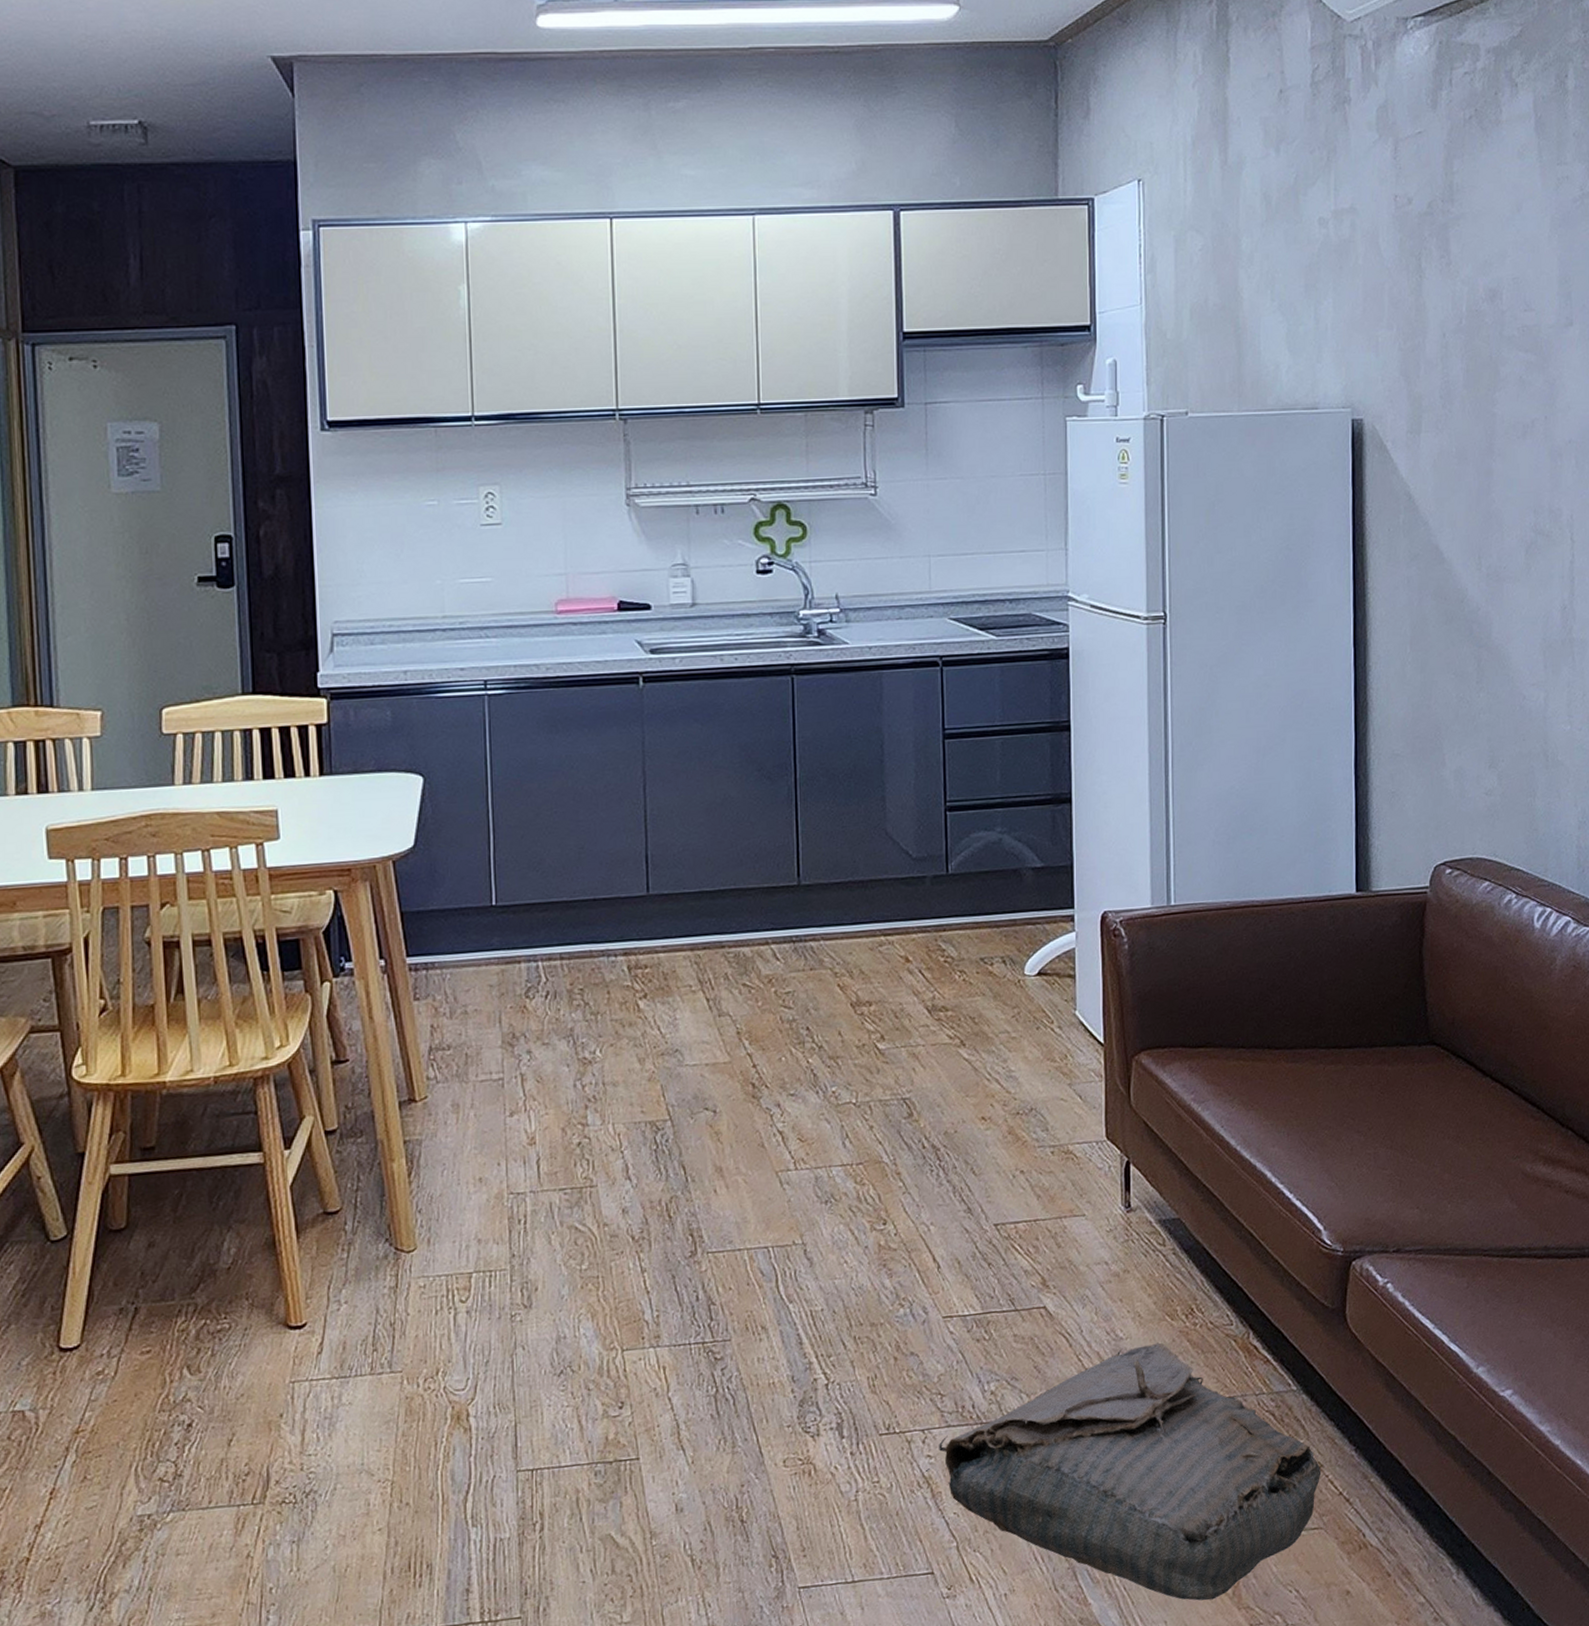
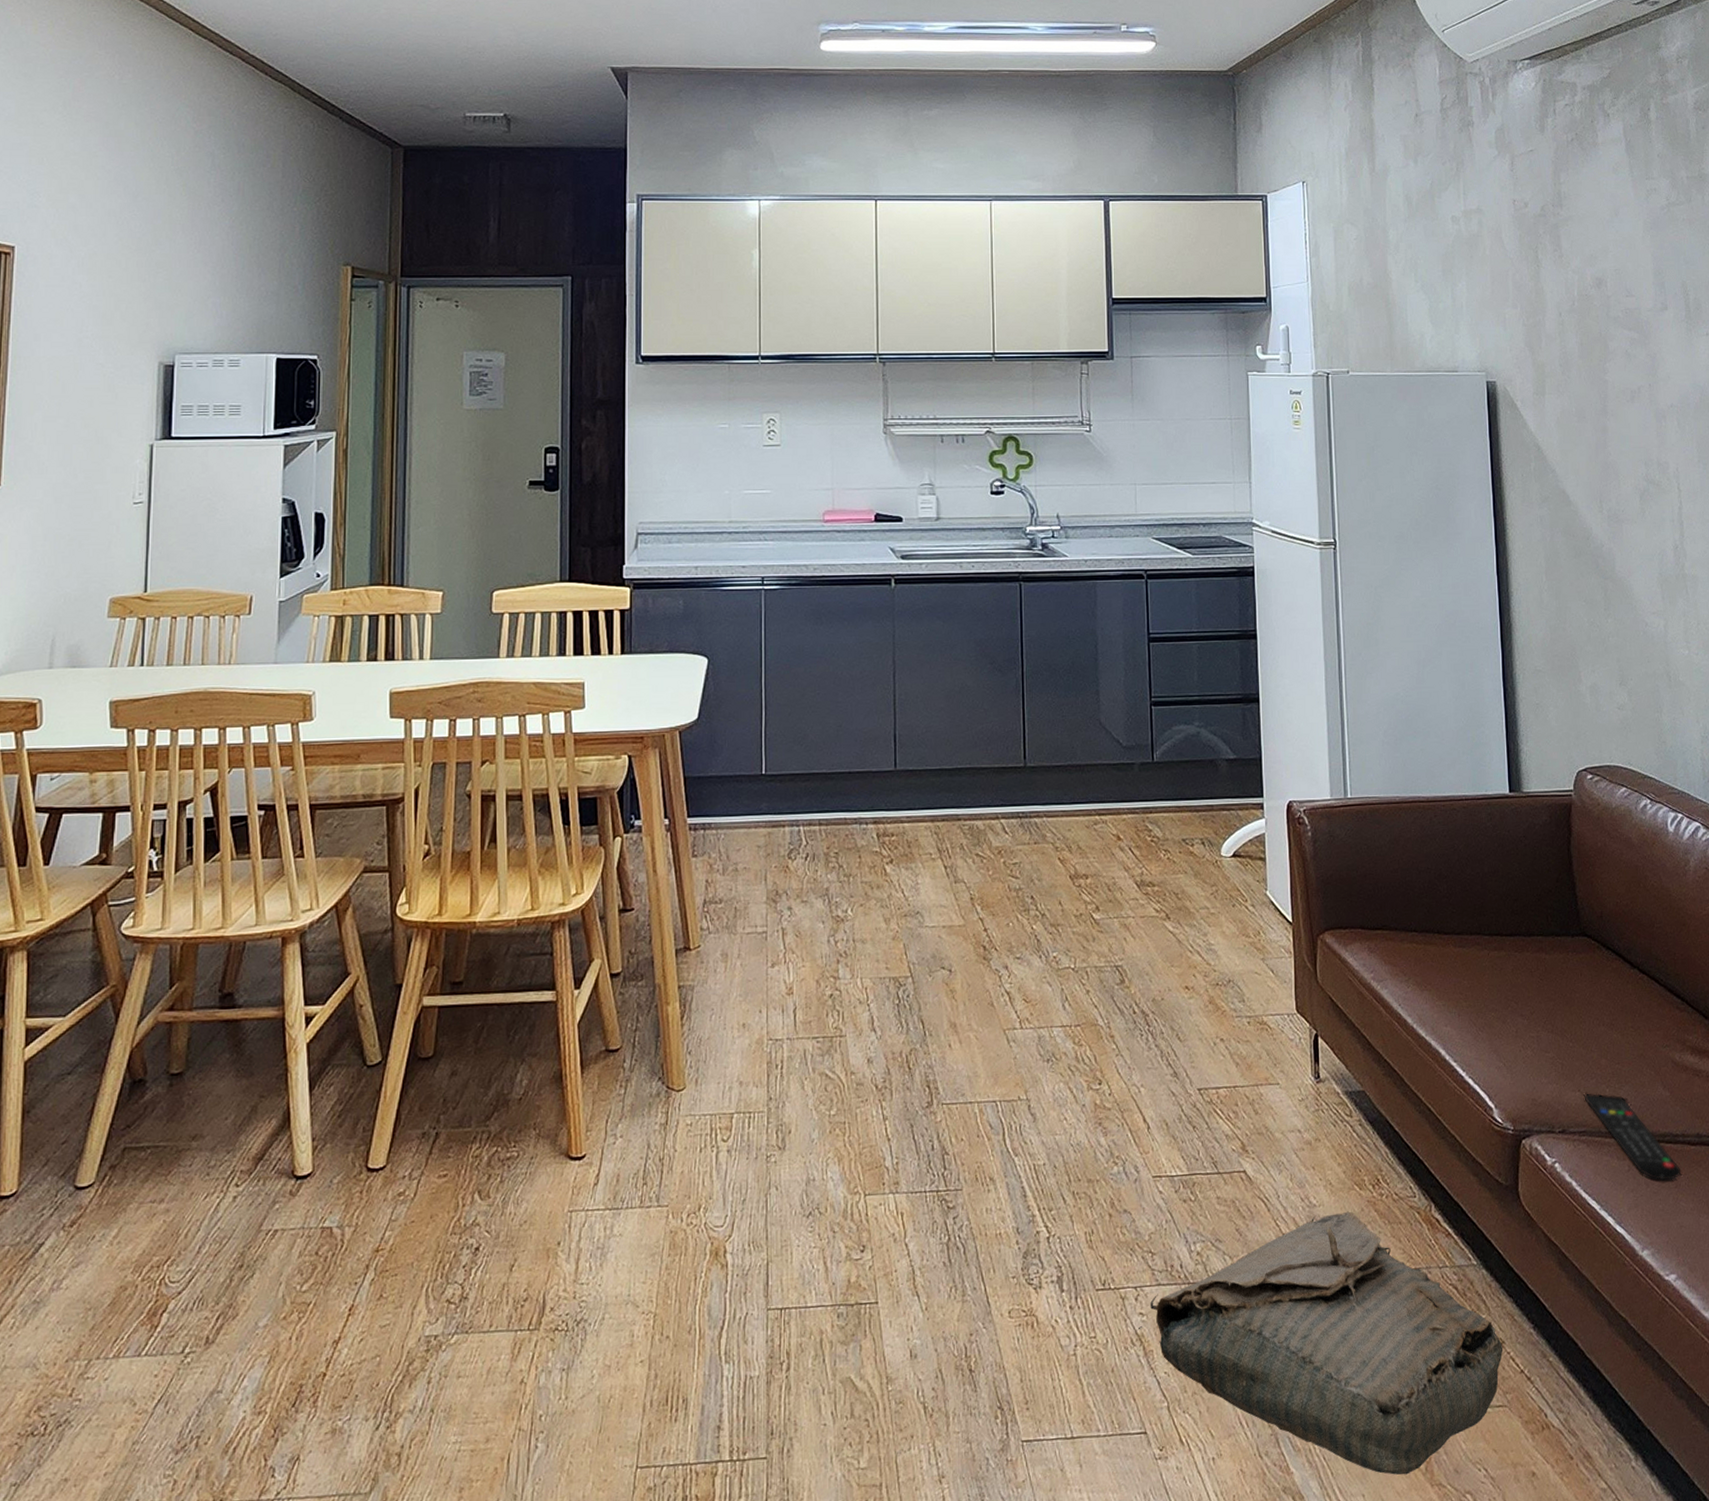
remote control: none [1424,1210,1524,1296] -> present [1585,1093,1681,1181]

